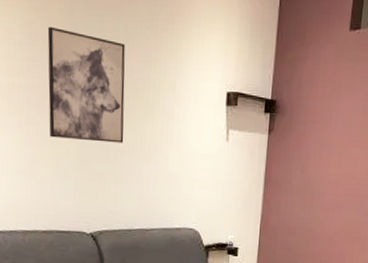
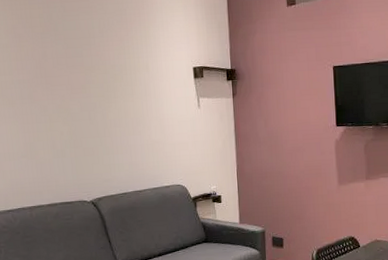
wall art: present [47,26,125,143] -> none [30,29,110,123]

